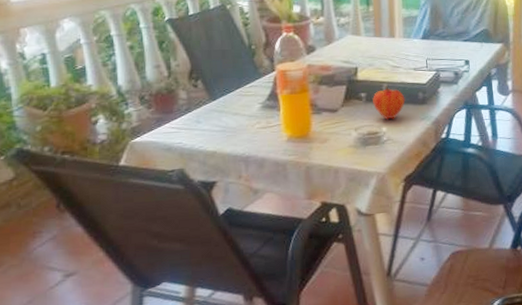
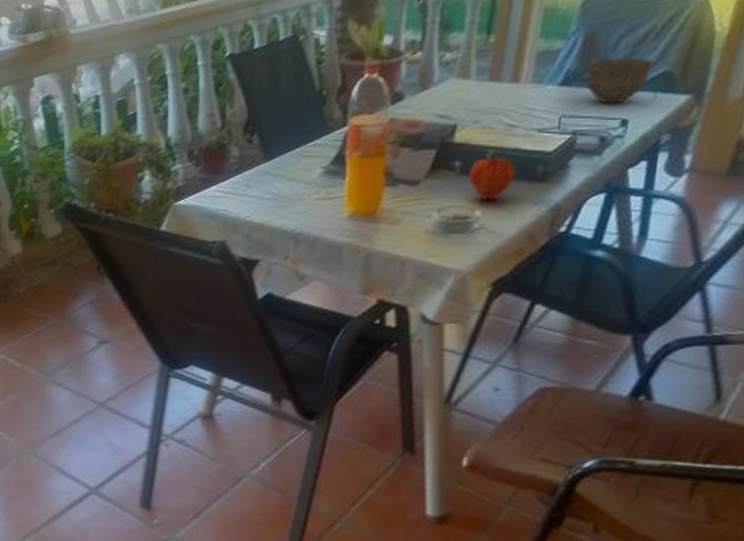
bowl: none [435,21,477,51] -> present [585,57,655,104]

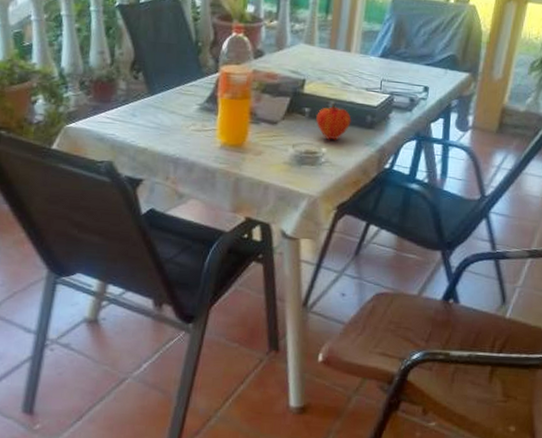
bowl: present [585,57,655,104] -> none [397,41,444,75]

